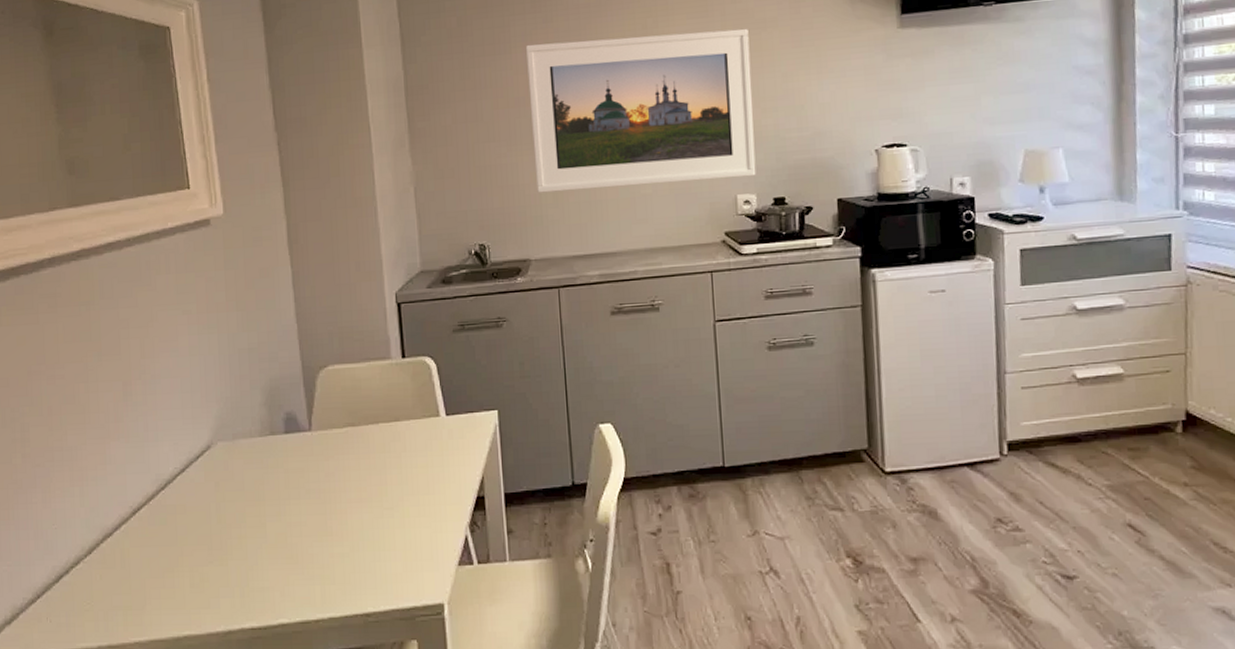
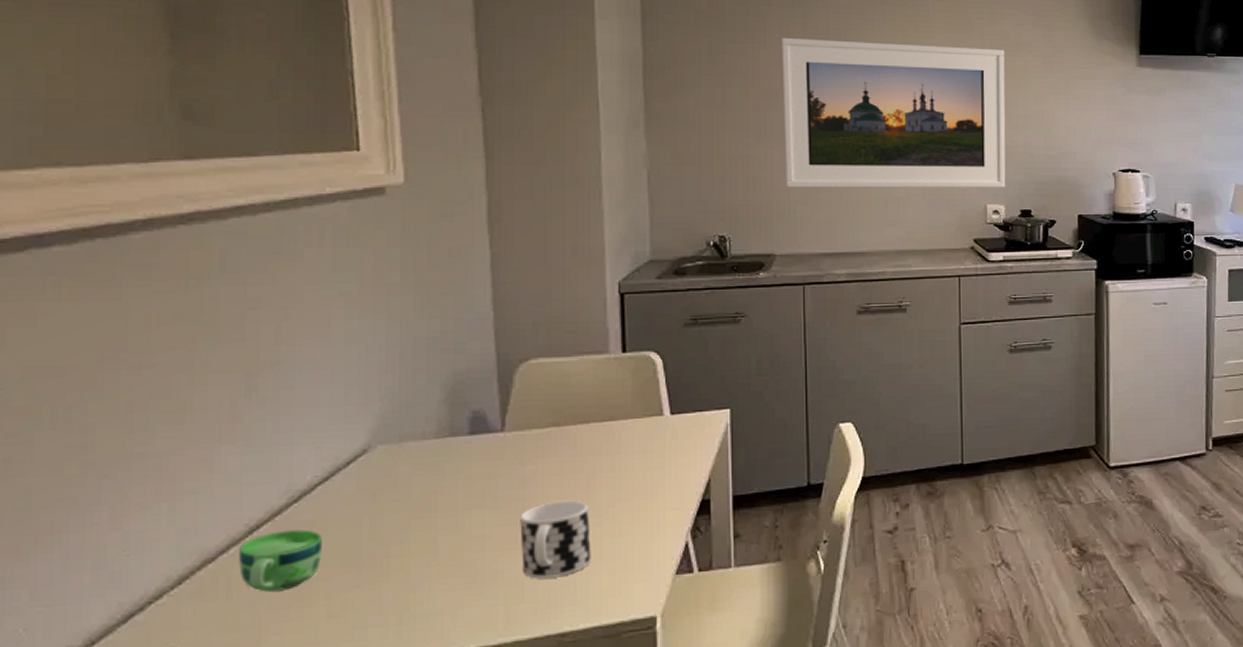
cup: none [127,512,184,563] -> present [239,529,322,592]
cup: none [328,493,387,563] -> present [520,500,591,579]

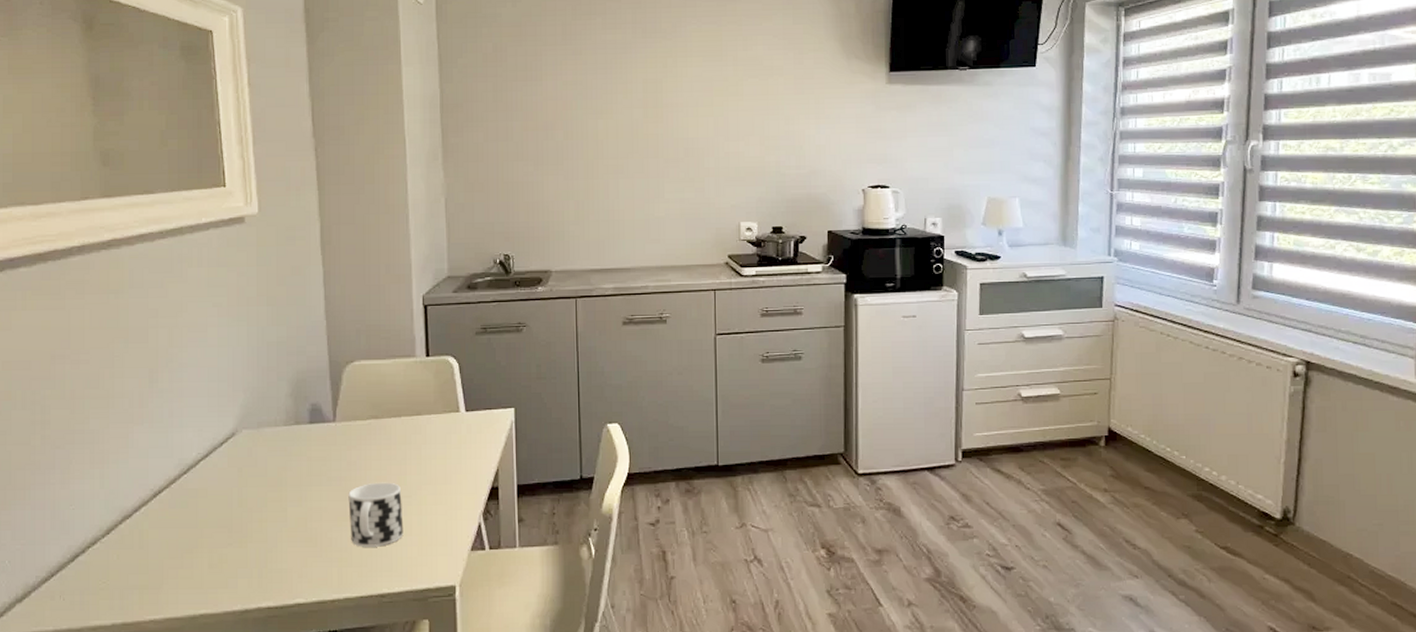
cup: present [239,529,322,592] -> none [147,496,204,544]
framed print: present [781,37,1006,188] -> none [555,73,758,211]

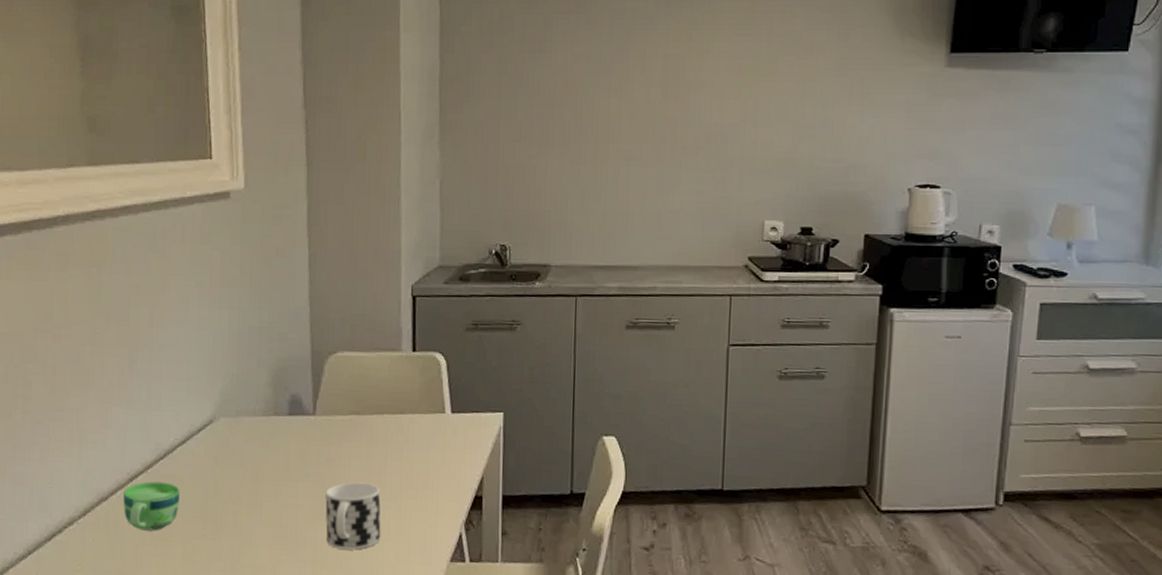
cup: none [147,496,204,544] -> present [123,481,180,531]

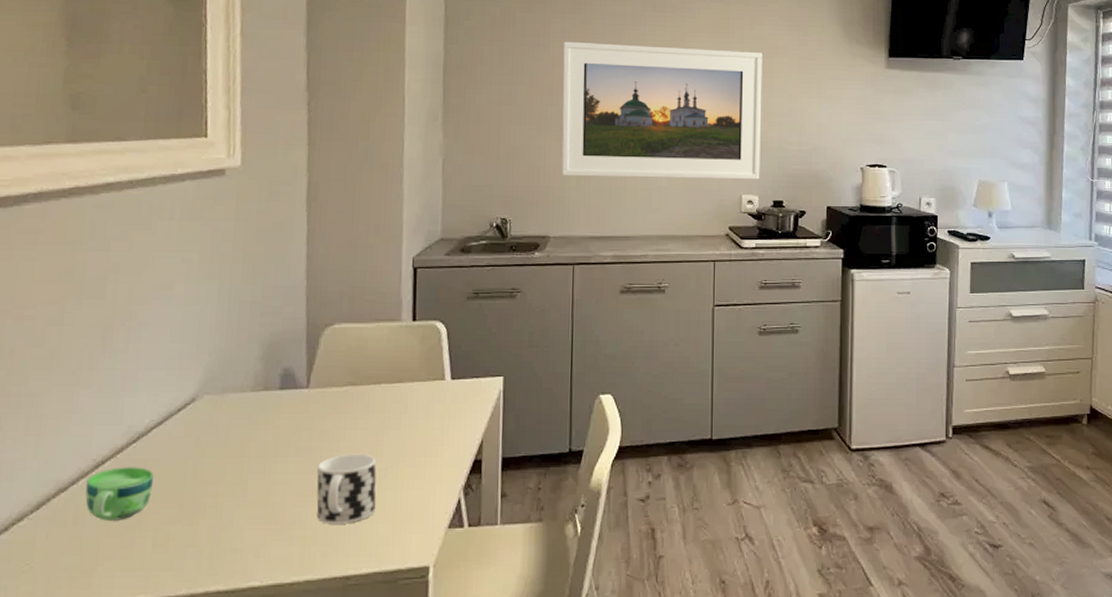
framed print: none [564,45,794,203] -> present [561,41,762,180]

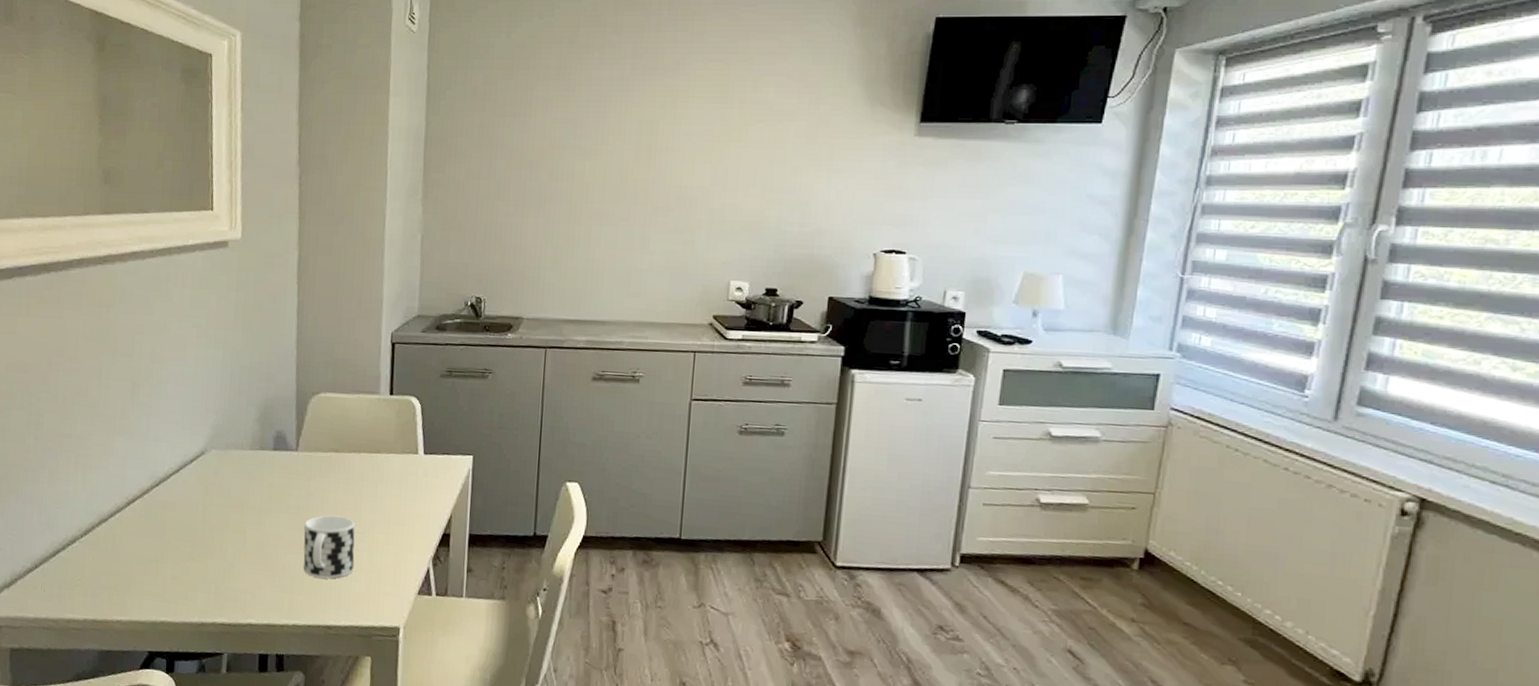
cup: present [85,467,154,521] -> none [120,506,172,552]
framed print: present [561,41,762,180] -> none [538,110,765,265]

